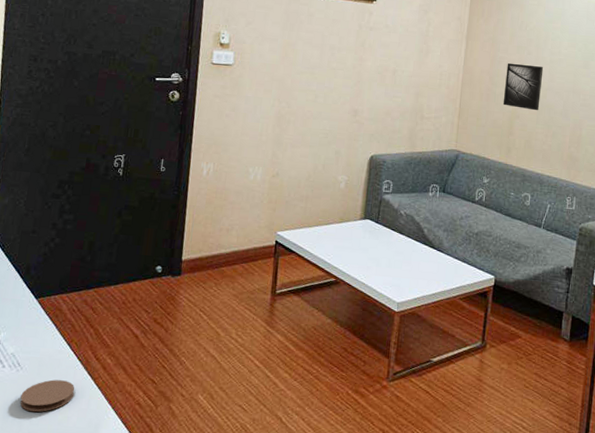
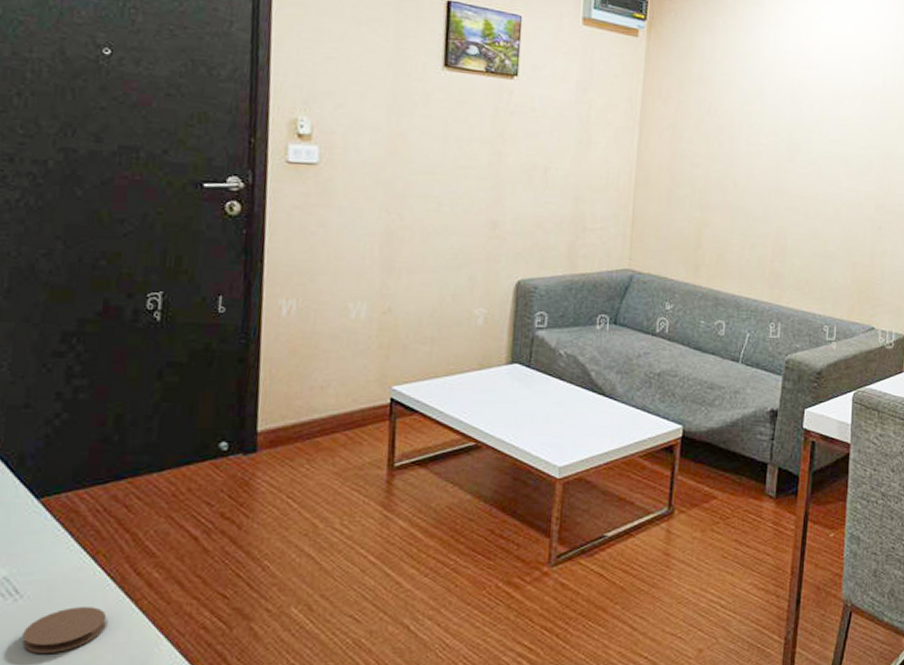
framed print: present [503,62,544,111] -> none [688,156,739,217]

